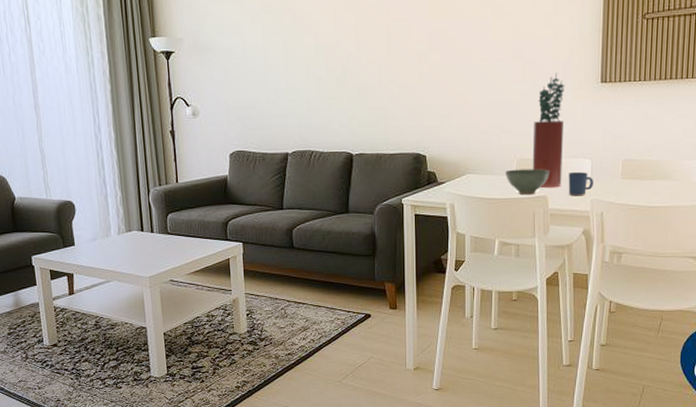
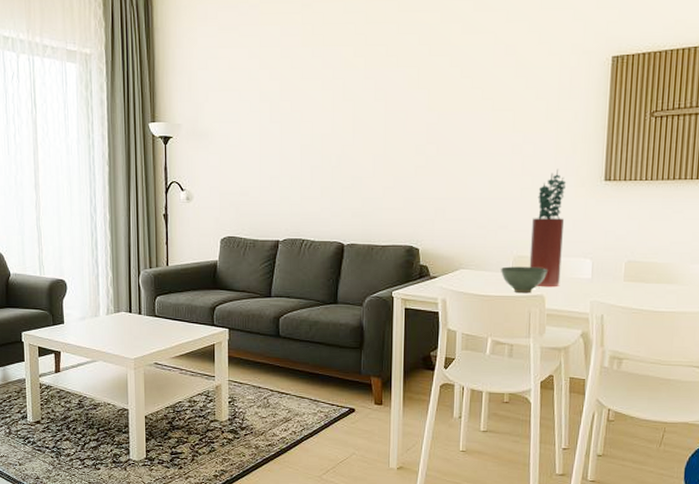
mug: present [568,171,593,196] -> none [566,271,594,297]

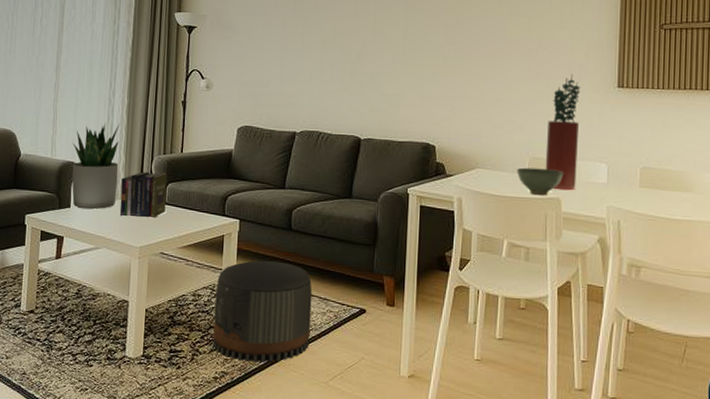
planter: none [59,239,108,325] -> present [72,122,120,209]
books: none [111,285,156,331] -> present [119,171,168,218]
pouf: none [210,366,303,461] -> present [212,260,312,363]

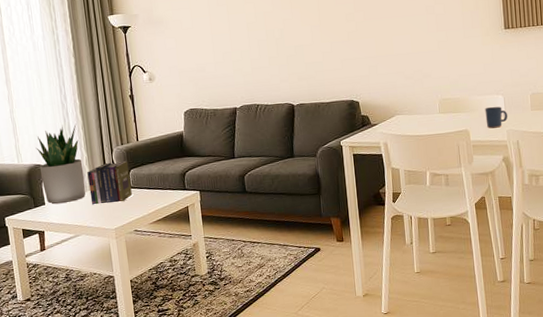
pouf: present [212,260,312,363] -> none [189,220,277,309]
bowl: present [516,167,563,195] -> none [429,106,469,130]
vase: present [545,74,581,191] -> none [450,23,480,124]
mug: none [583,175,610,202] -> present [485,106,507,128]

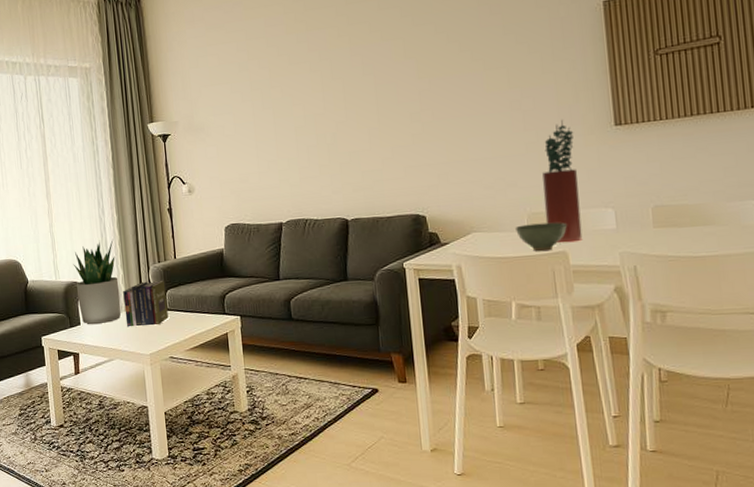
bowl: none [429,106,469,130] -> present [514,222,567,251]
vase: none [450,23,480,124] -> present [541,119,583,244]
mug: present [485,106,507,128] -> none [589,222,620,250]

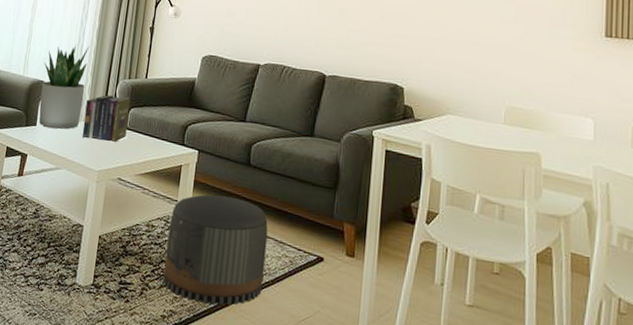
pouf: none [227,352,327,452] -> present [162,194,268,305]
bowl: present [514,222,567,251] -> none [490,116,544,149]
vase: present [541,119,583,244] -> none [523,20,564,146]

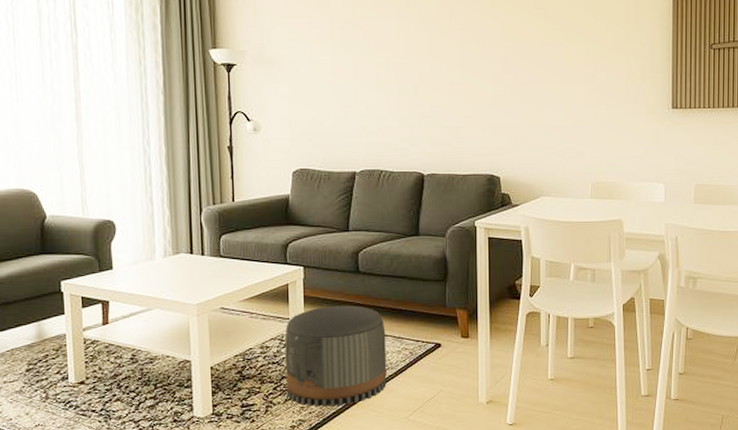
planter: present [39,44,90,129] -> none [106,174,165,270]
books: present [82,94,131,143] -> none [168,224,222,274]

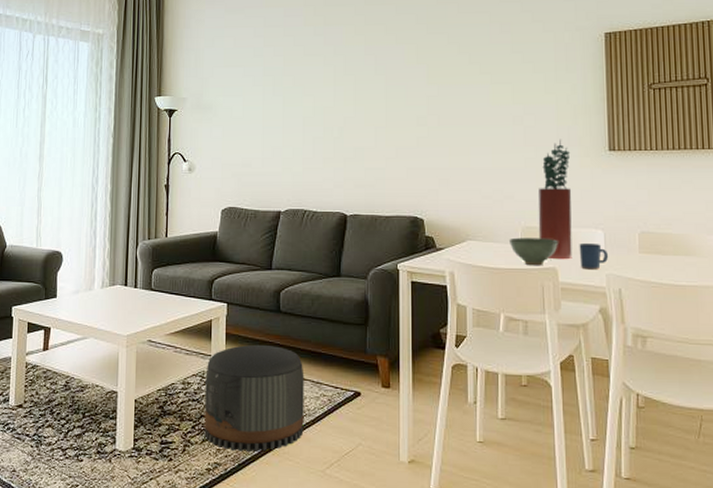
bowl: none [579,192,624,218] -> present [508,237,558,265]
vase: none [607,97,638,212] -> present [537,139,572,260]
mug: none [643,195,667,220] -> present [579,242,608,270]

